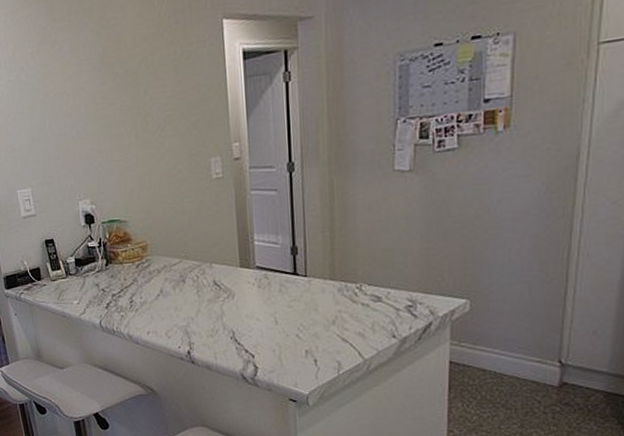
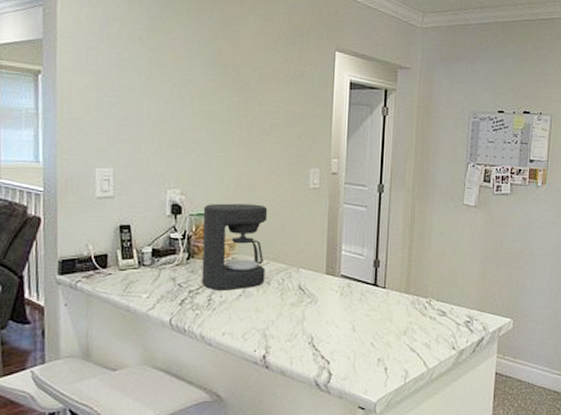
coffee maker: none [113,203,180,293] -> present [201,203,268,291]

